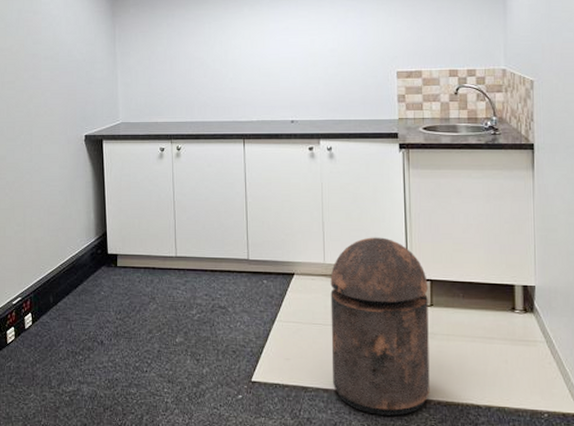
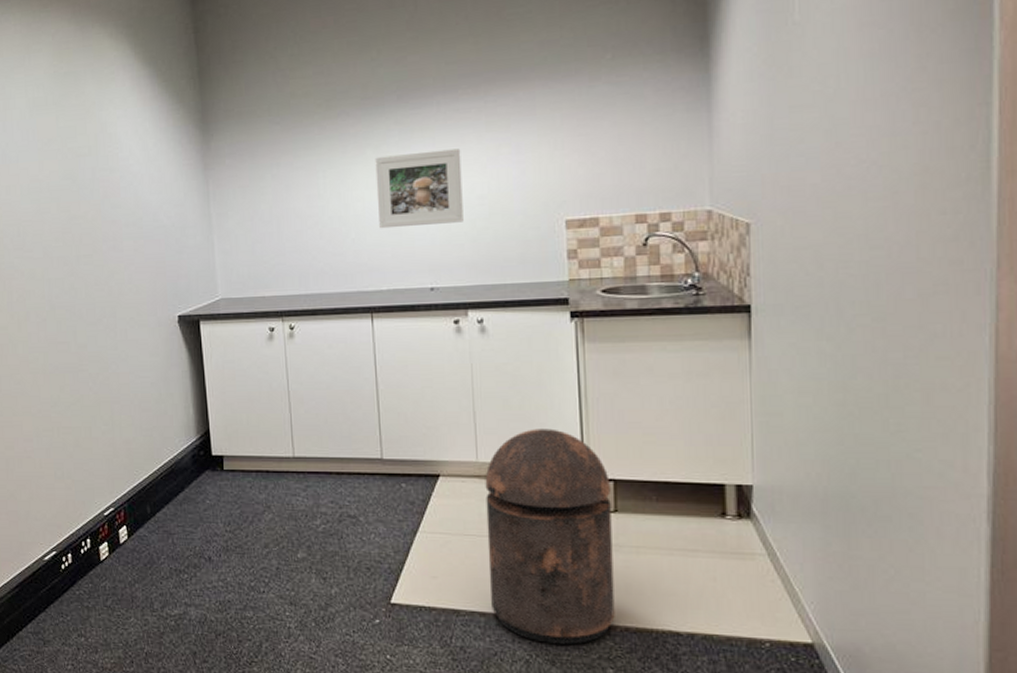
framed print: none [250,11,318,72] -> present [375,148,464,229]

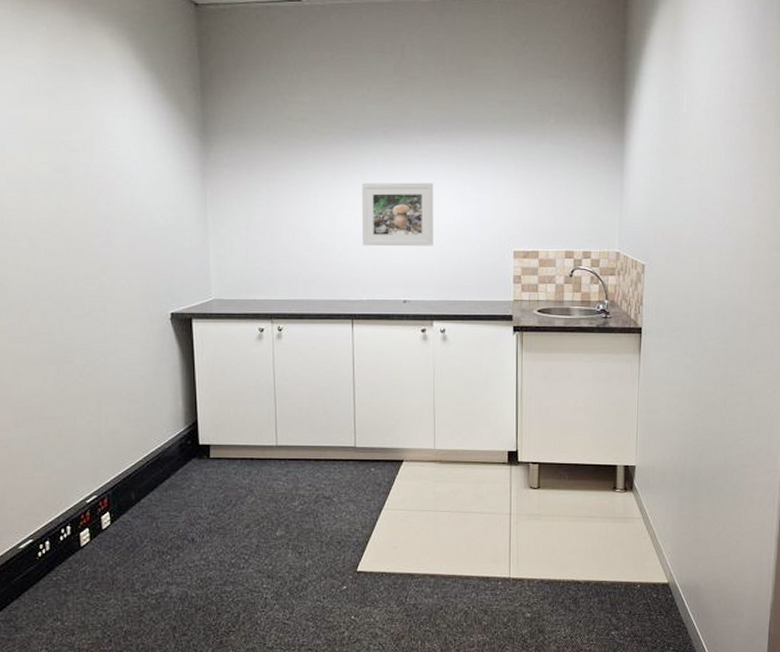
trash can: present [485,428,615,645] -> none [439,421,536,596]

